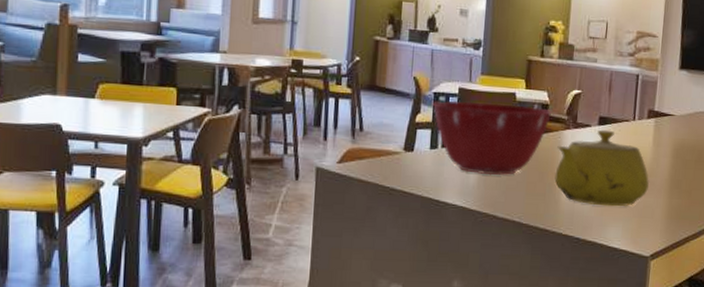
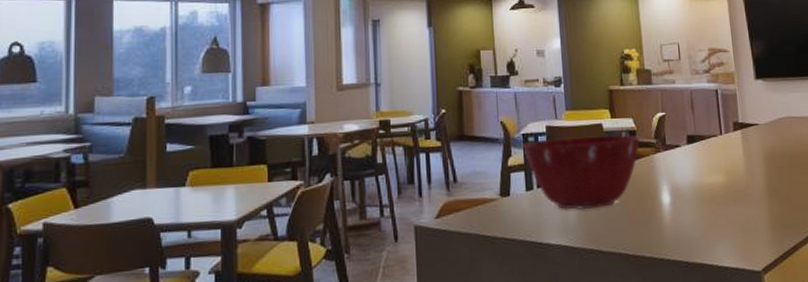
teapot: present [554,129,649,207] -> none [651,147,748,225]

